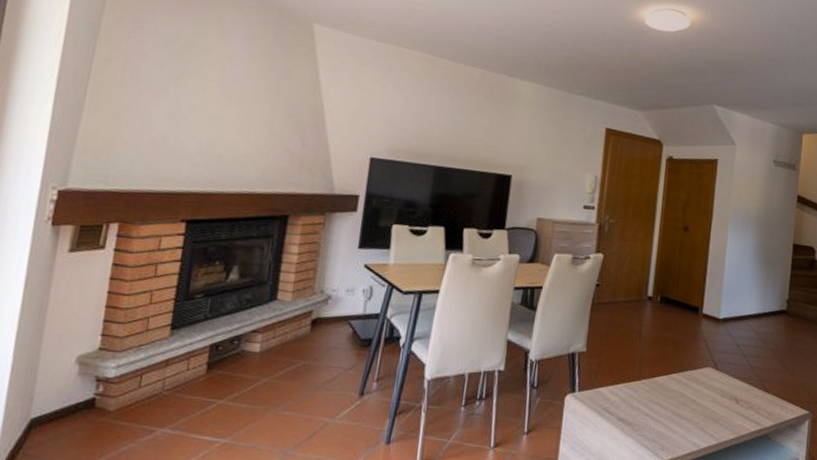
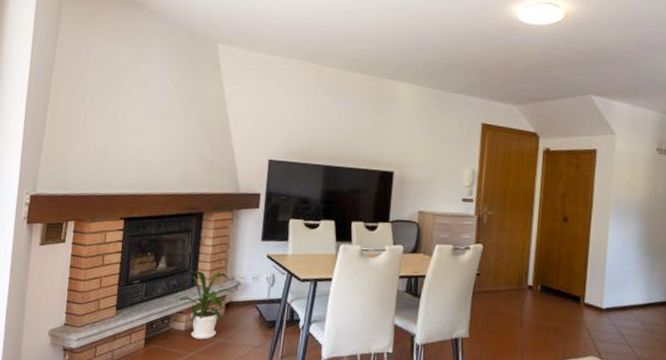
house plant: none [251,282,324,363] -> present [177,271,235,340]

